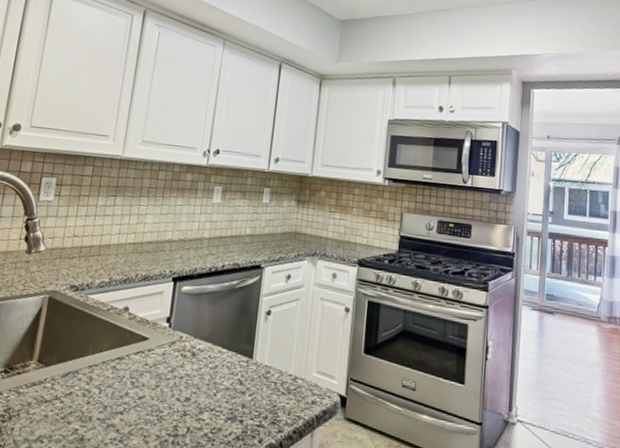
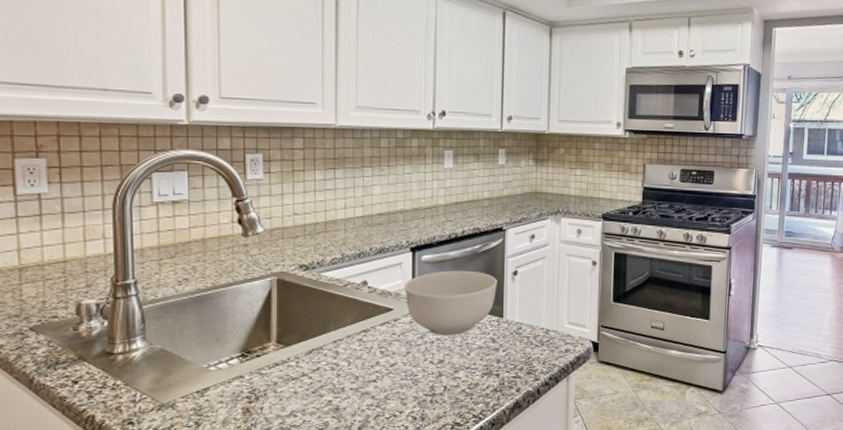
bowl: none [161,304,251,373] -> present [404,270,497,335]

